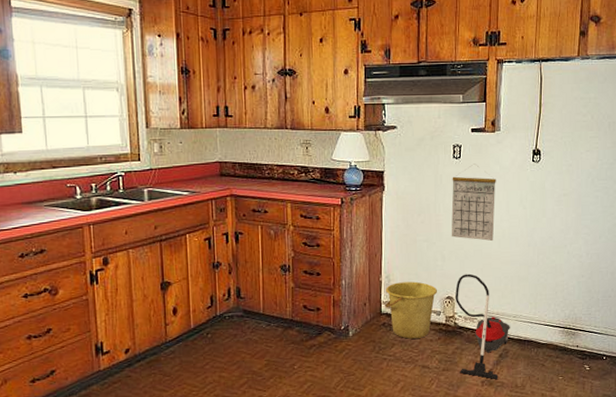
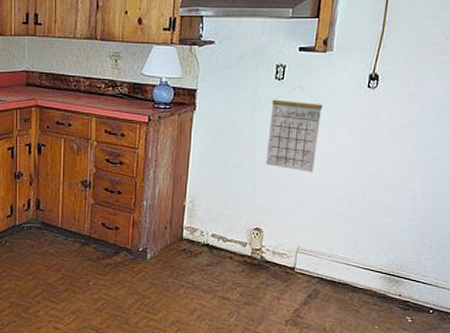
bucket: present [384,281,438,339] -> none [186,208,246,268]
vacuum cleaner: present [455,273,510,380] -> none [262,205,324,321]

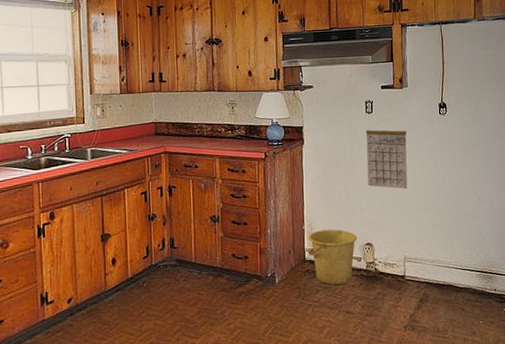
bucket: none [186,208,246,268] -> present [307,229,358,285]

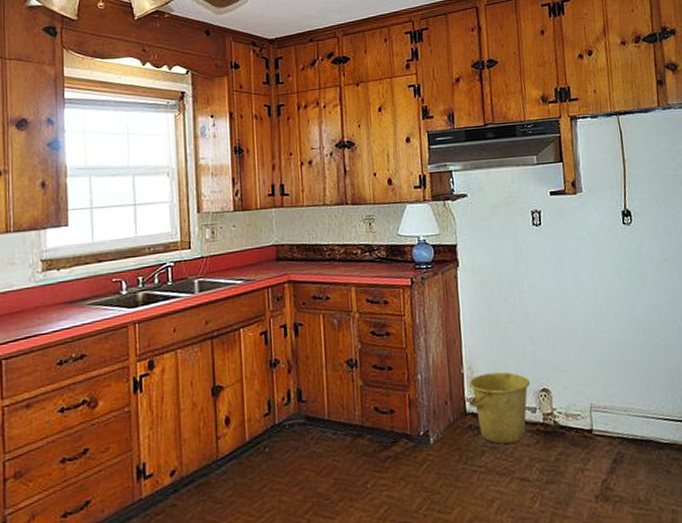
calendar: present [365,117,408,190] -> none [533,230,590,319]

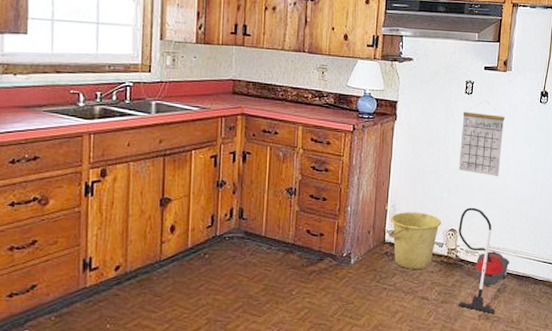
calendar: none [533,230,590,319] -> present [458,100,505,177]
vacuum cleaner: none [551,359,622,494] -> present [458,207,510,315]

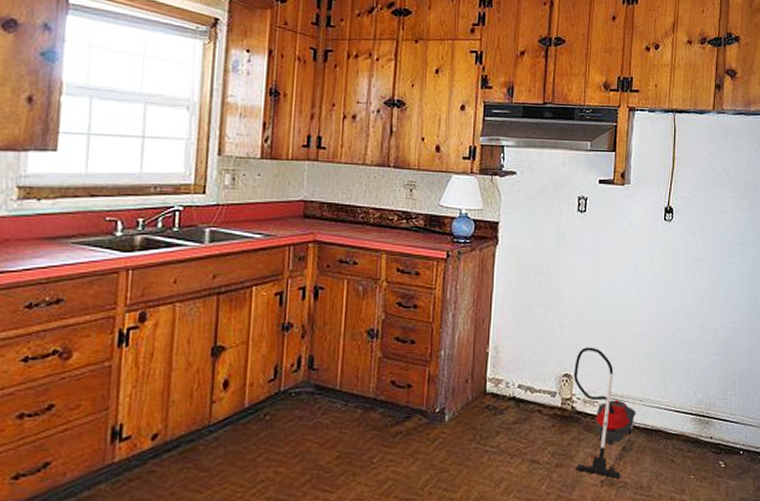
bucket: present [388,212,442,269] -> none [489,354,554,426]
calendar: present [458,100,505,177] -> none [572,219,624,310]

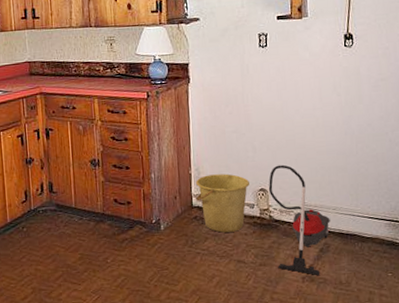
bucket: none [489,354,554,426] -> present [195,173,250,233]

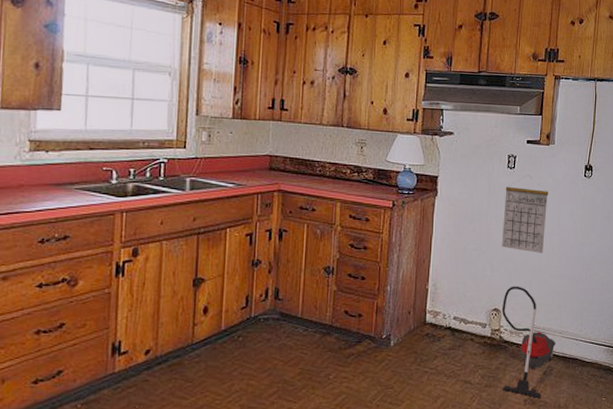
bucket: present [195,173,250,233] -> none [429,291,485,351]
calendar: none [259,51,307,131] -> present [501,175,548,254]

